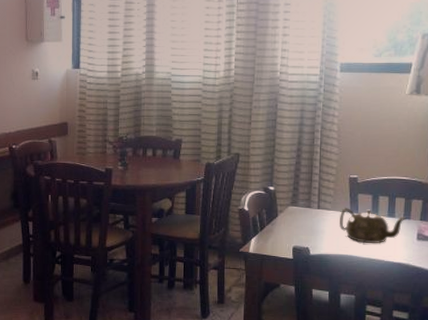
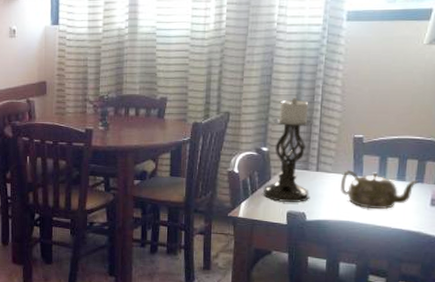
candle holder: none [270,140,314,238] -> present [262,97,313,202]

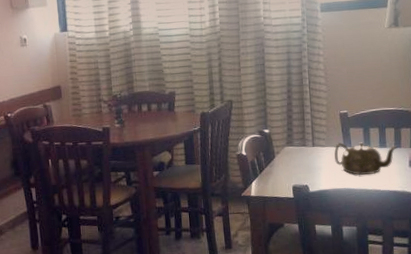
candle holder: present [262,97,313,202] -> none [269,81,310,178]

